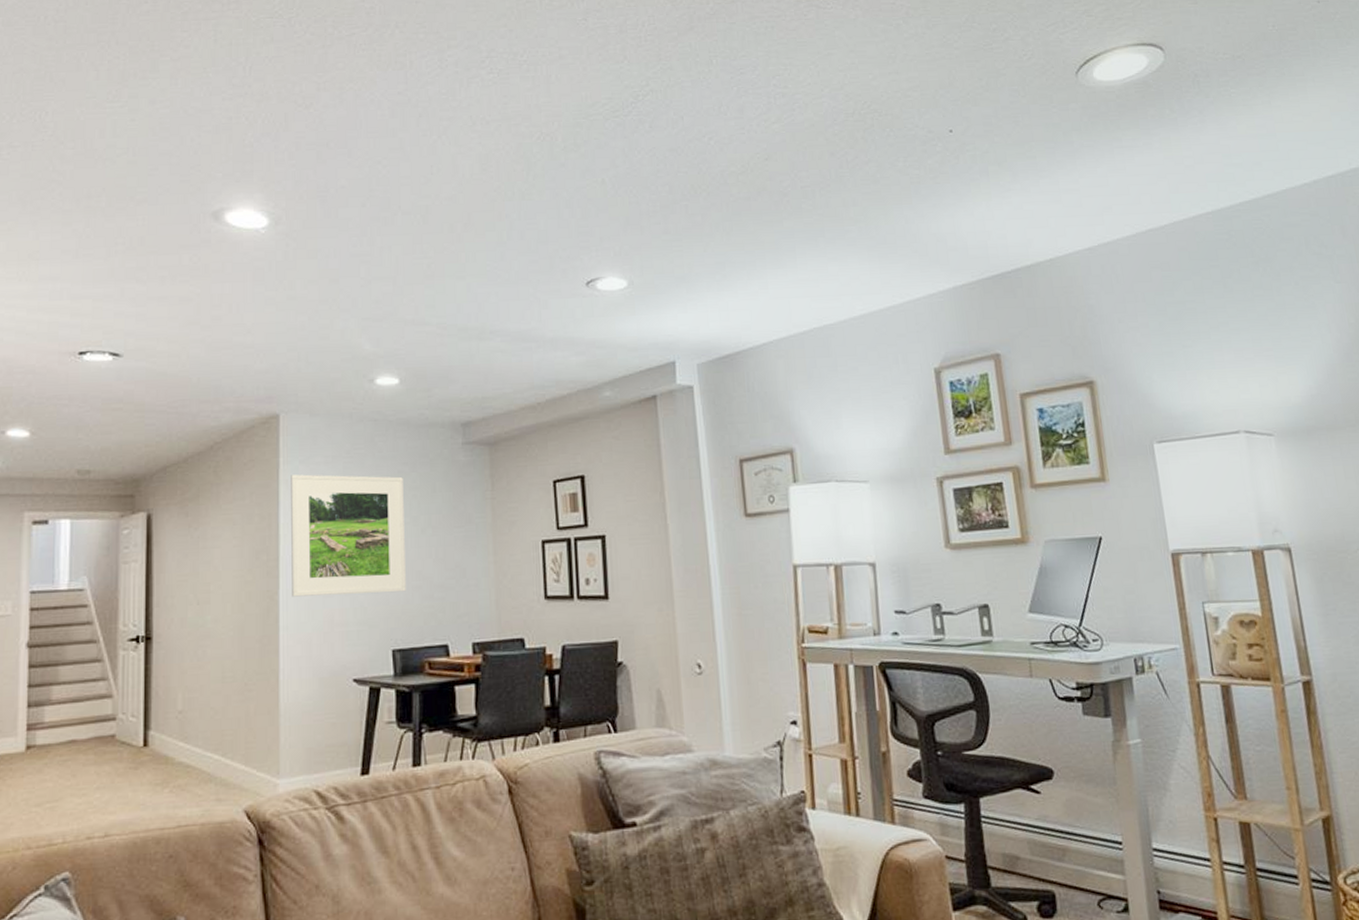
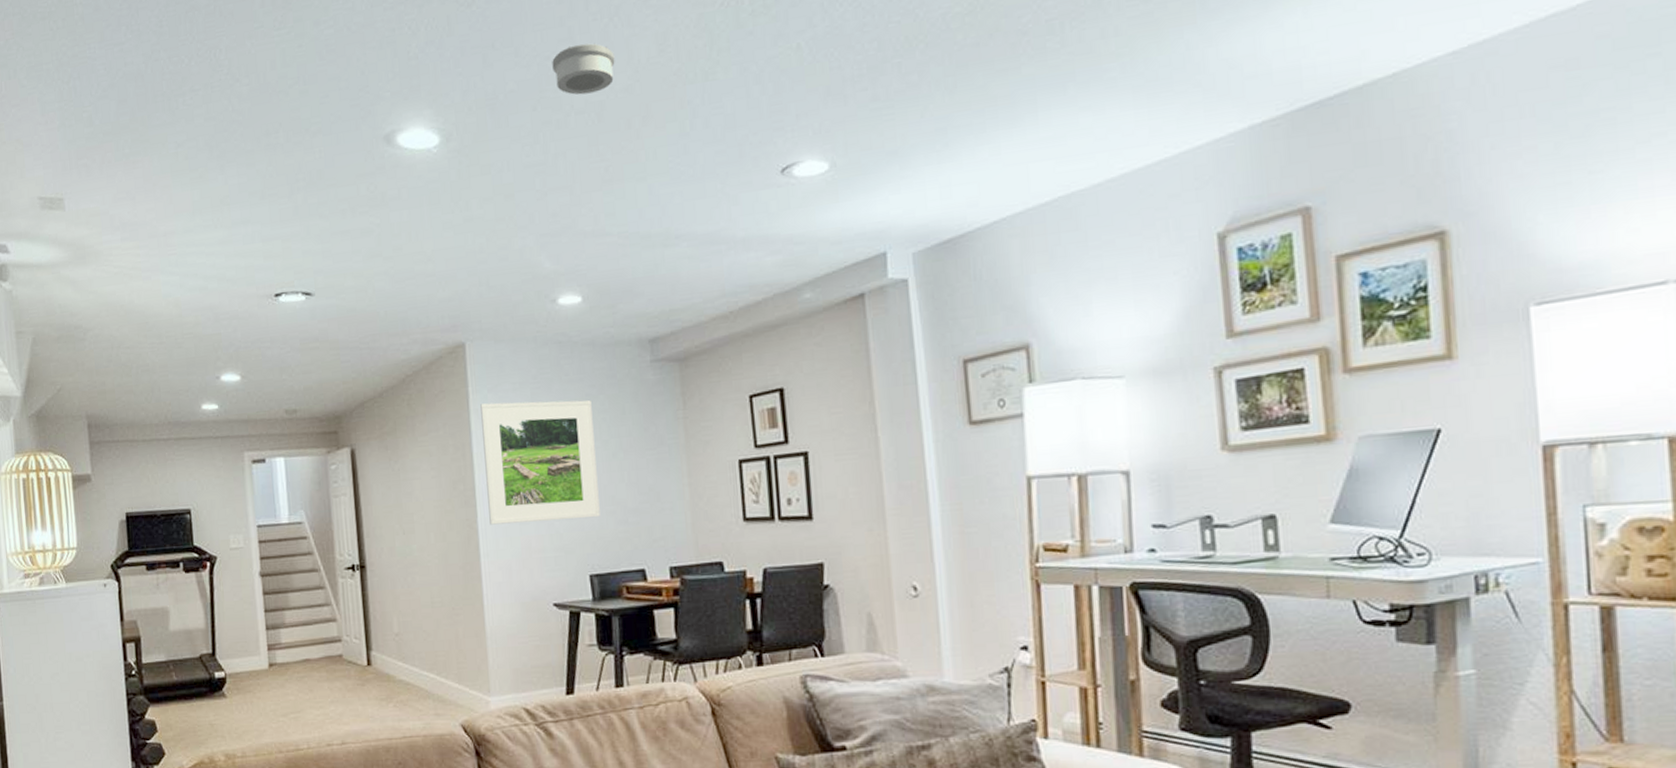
smoke detector: none [383,154,441,198] -> present [552,43,615,95]

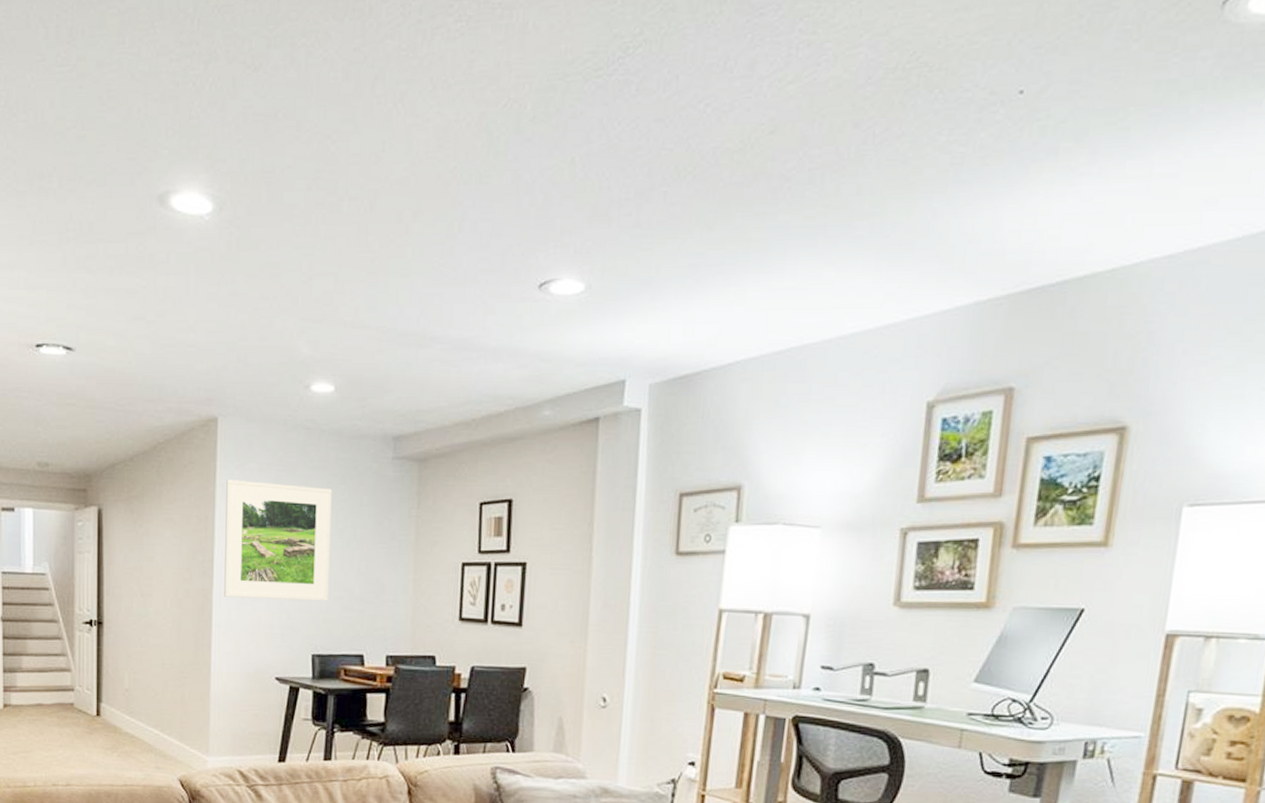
smoke detector: present [552,43,615,95] -> none [332,127,394,180]

